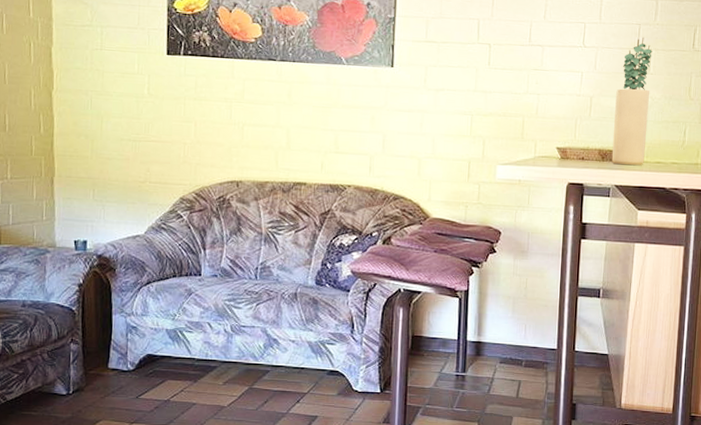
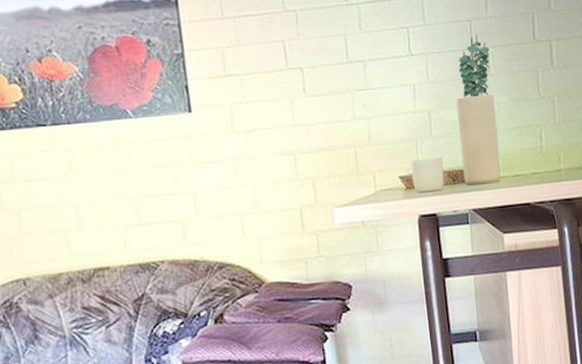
mug: none [567,135,597,164] -> present [410,156,445,192]

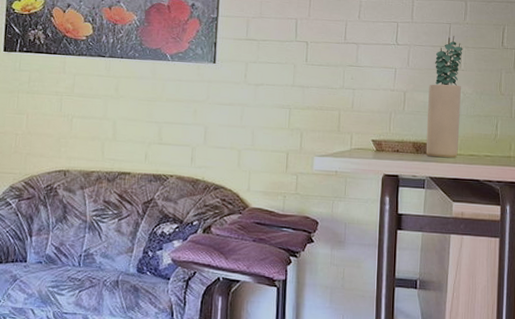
mug: present [410,156,445,192] -> none [382,128,411,157]

